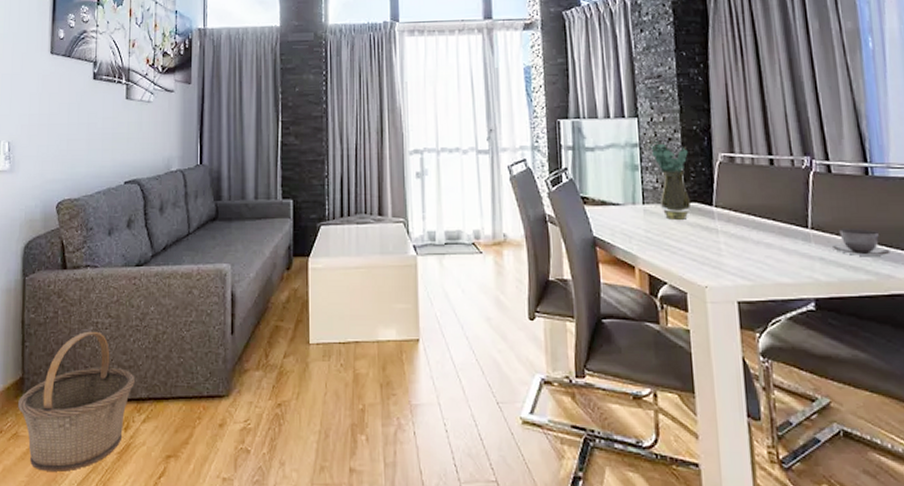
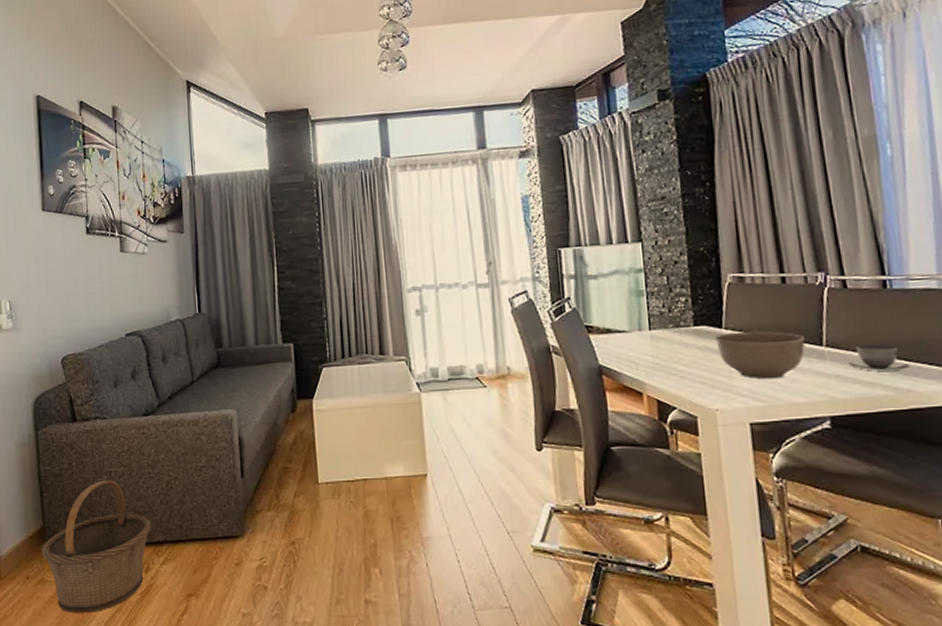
vase: present [649,139,691,220] -> none [654,263,699,344]
bowl: none [706,210,792,259] -> present [716,331,806,379]

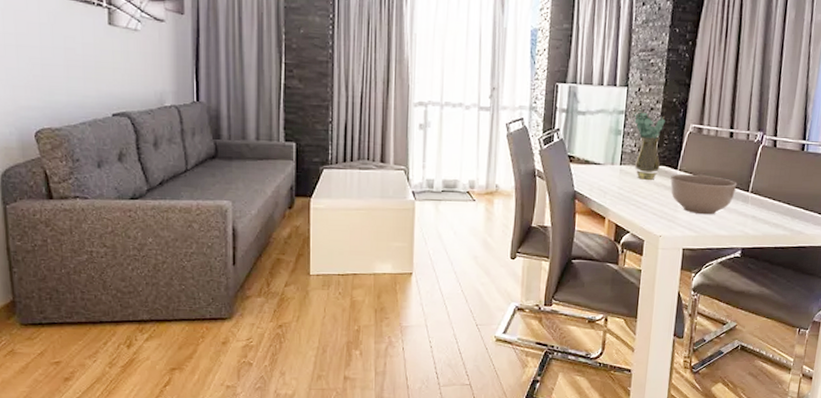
basket: present [42,480,151,613] -> none [11,259,135,383]
vase: none [654,263,699,344] -> present [634,107,666,180]
teacup: present [849,343,910,372] -> none [764,193,806,217]

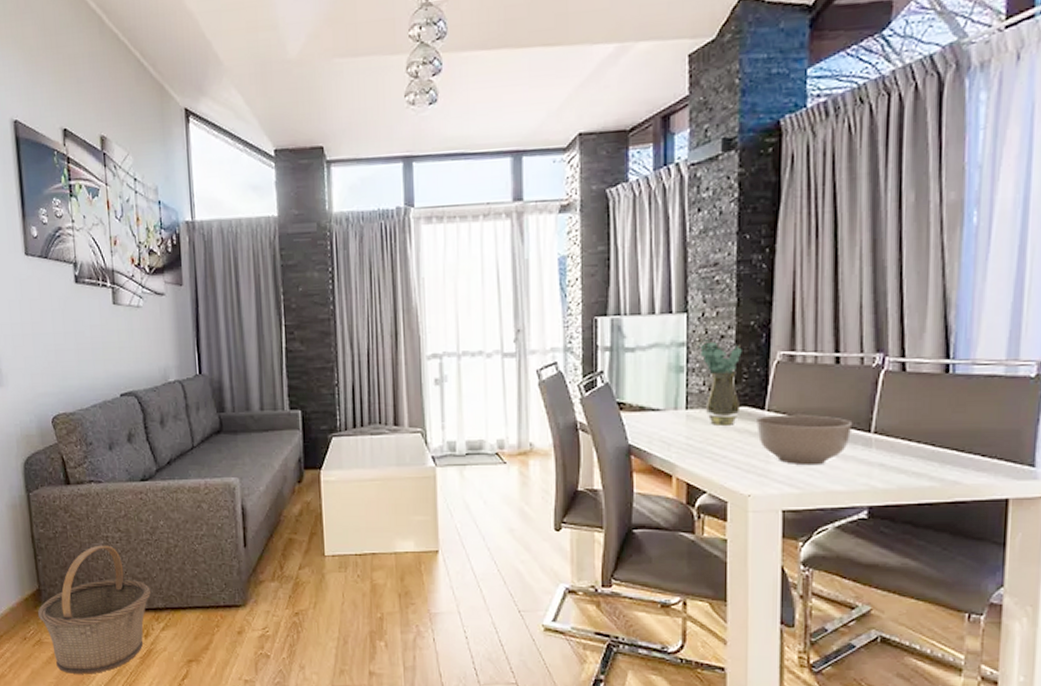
basket: none [11,259,135,383] -> present [38,545,151,674]

